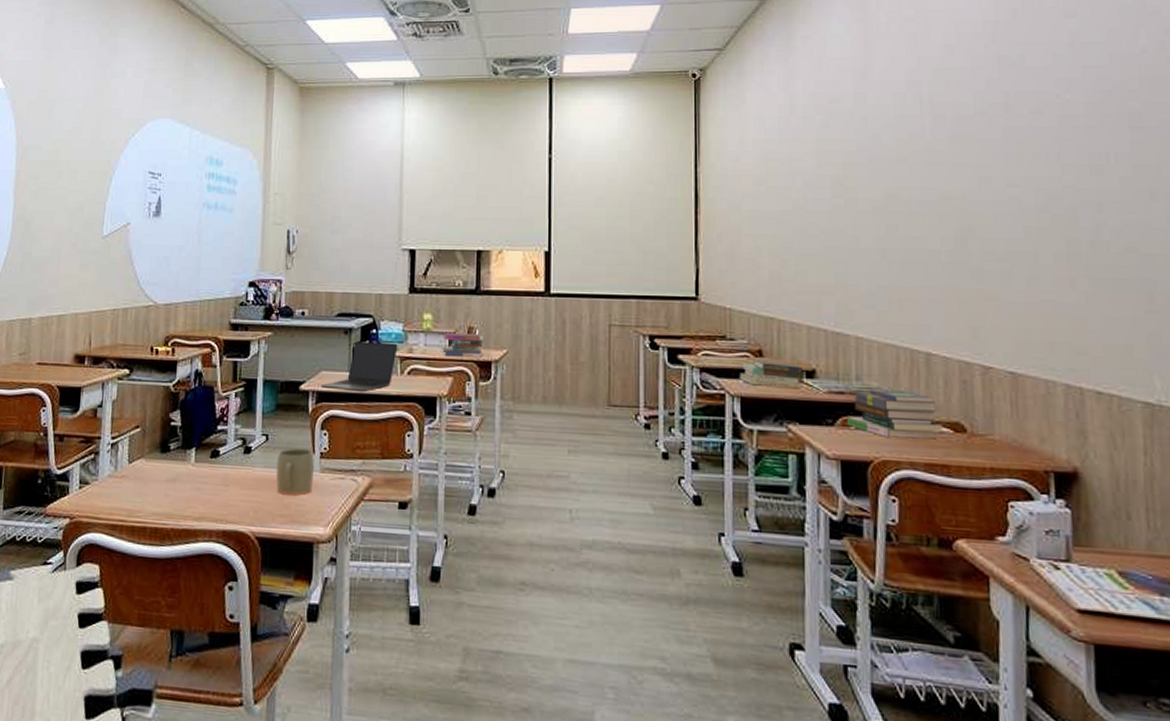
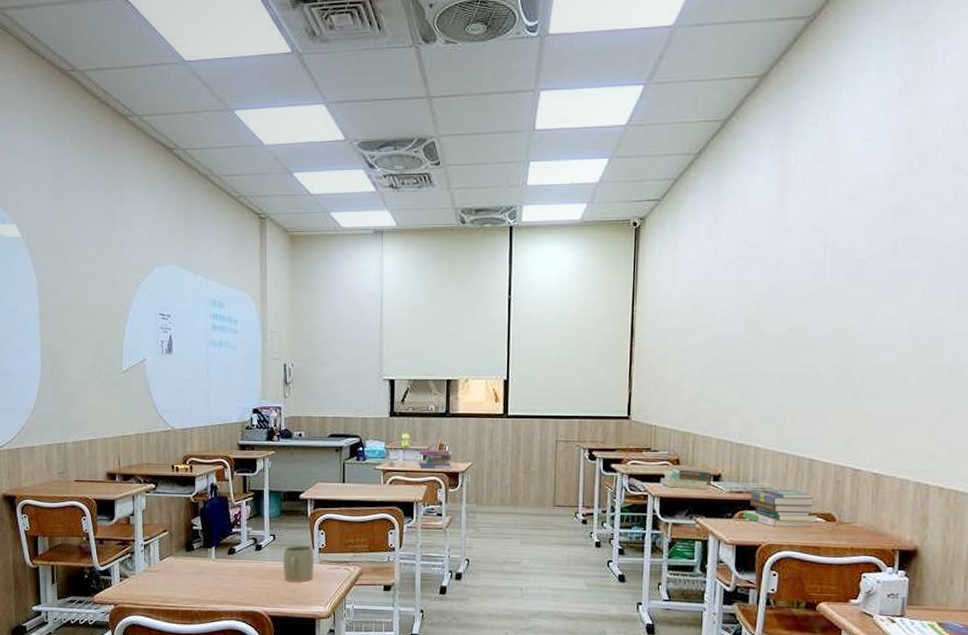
laptop: present [322,341,398,393] -> none [318,458,381,500]

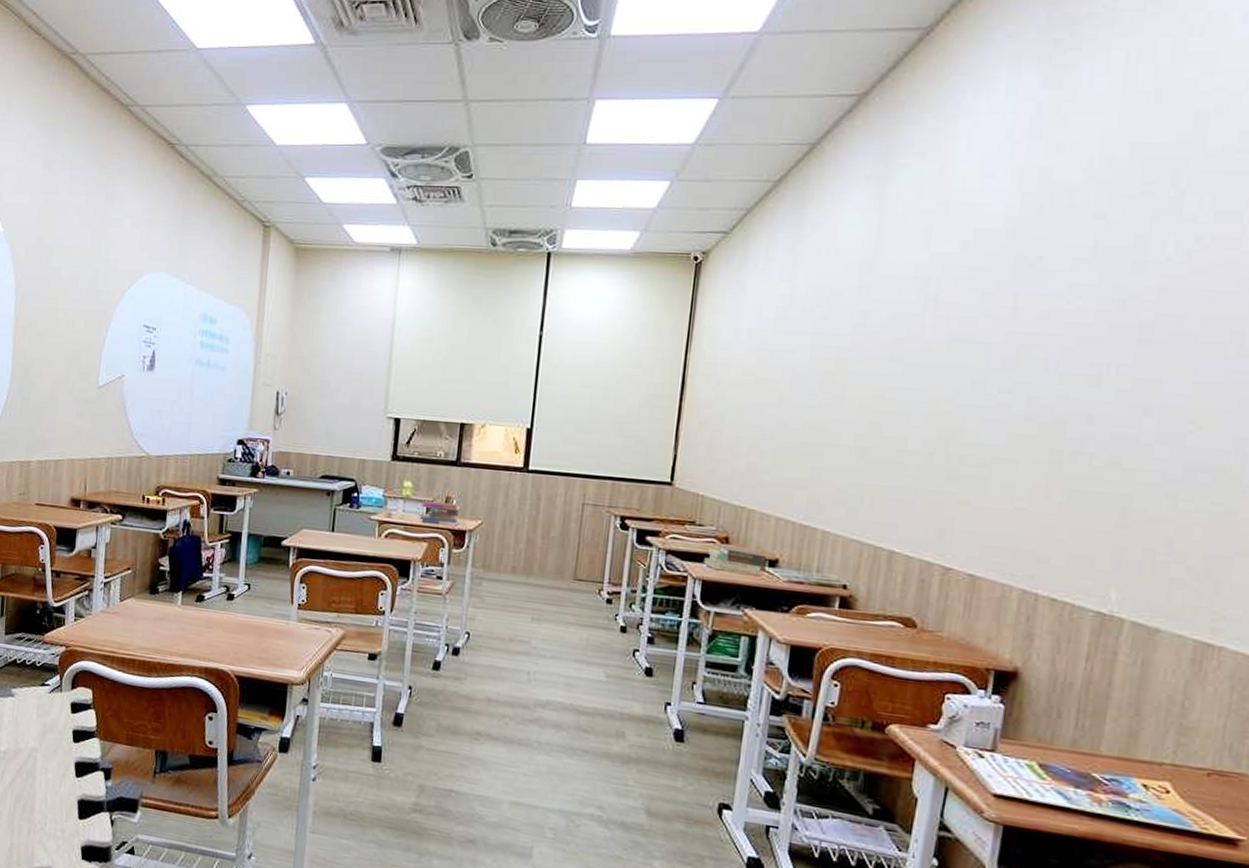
mug: present [282,545,315,583] -> none [256,598,293,642]
books: present [743,489,818,527] -> none [802,581,895,632]

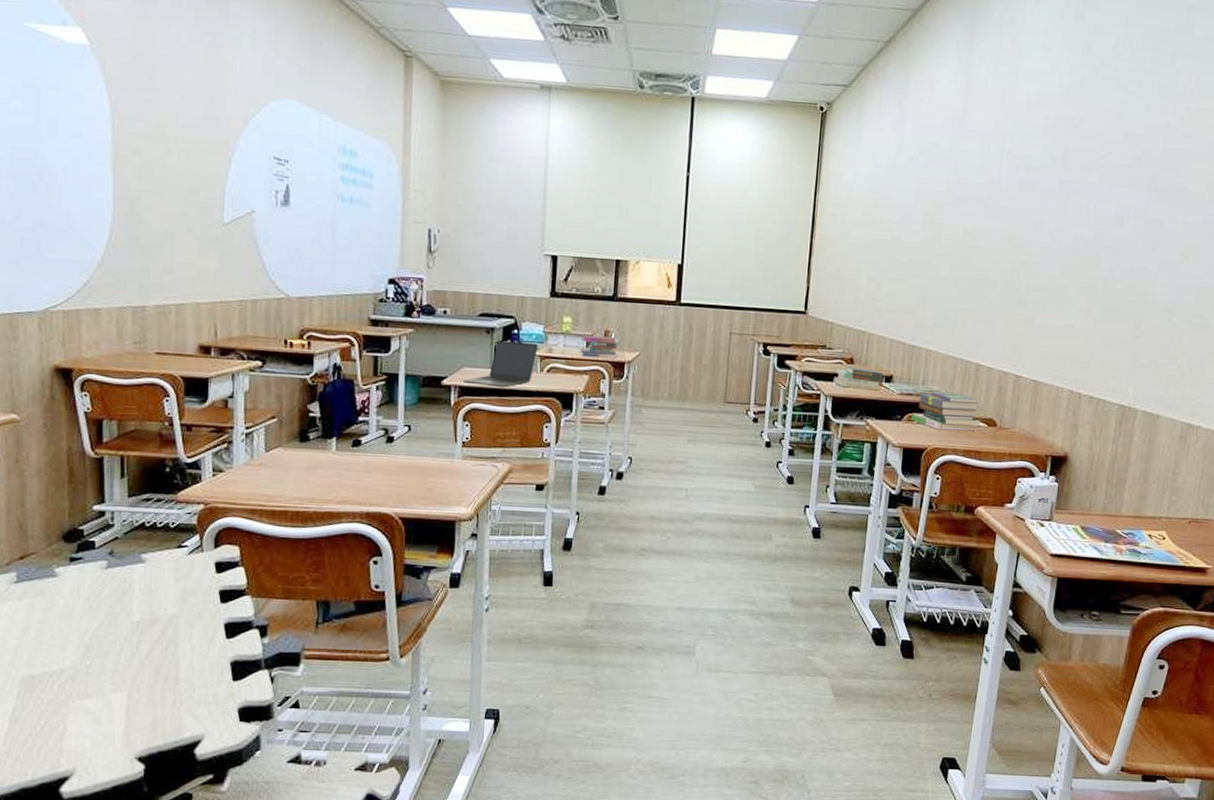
laptop: none [302,503,377,552] -> present [464,340,538,388]
books: none [802,581,895,632] -> present [912,392,981,432]

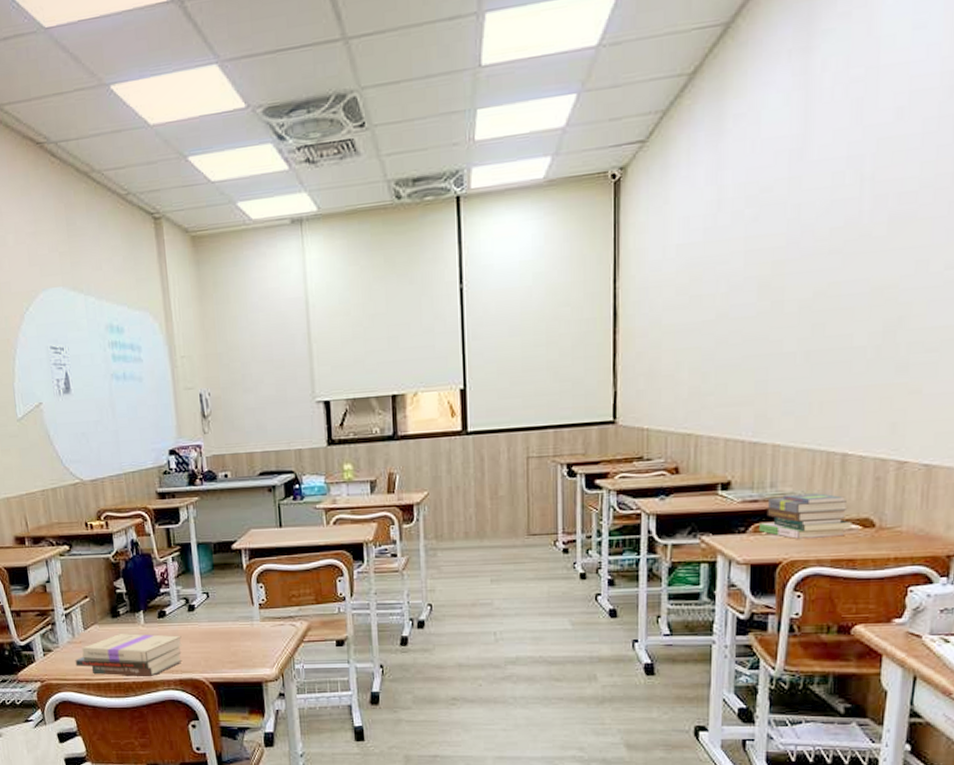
books: none [249,459,375,508] -> present [75,633,182,677]
laptop: present [464,340,538,388] -> none [253,496,322,546]
books: present [579,335,619,359] -> none [363,478,405,504]
books: present [833,365,883,391] -> none [656,476,718,503]

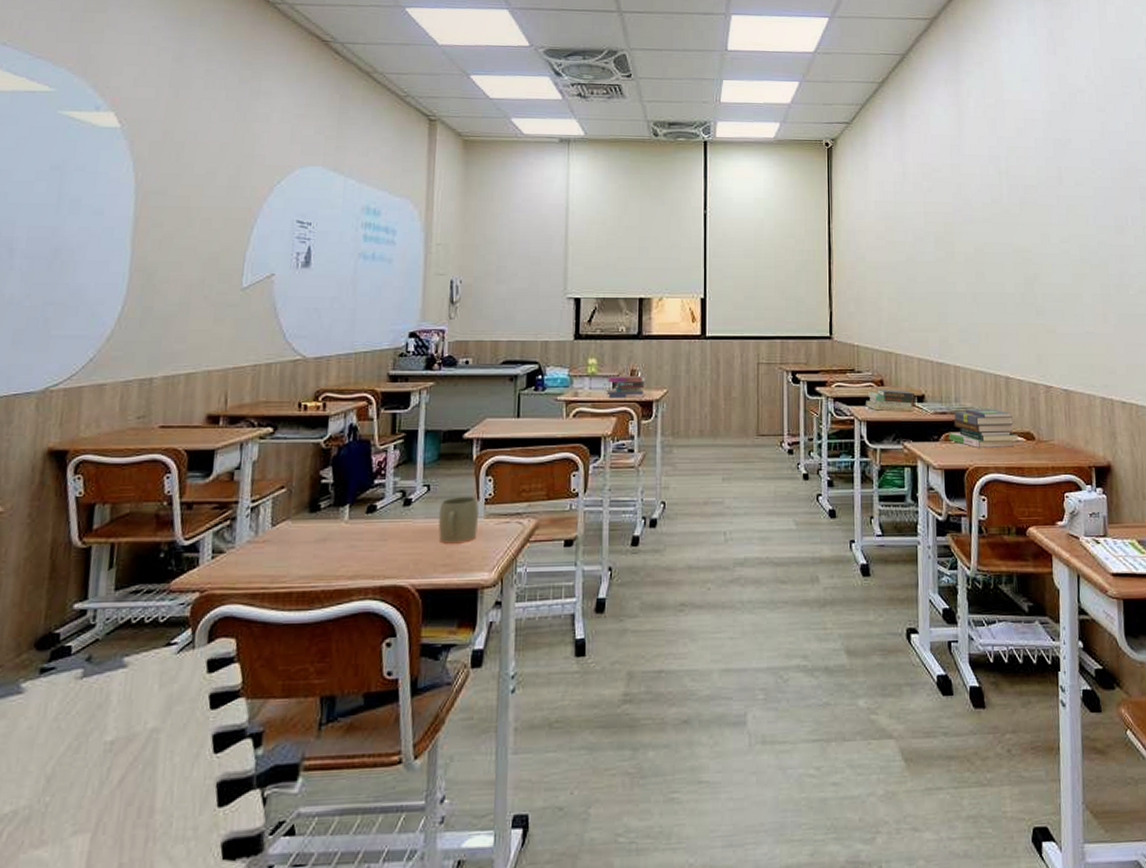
books: present [75,633,182,677] -> none [251,531,391,585]
mug: none [219,601,256,644] -> present [438,496,479,544]
books: none [363,478,405,504] -> present [605,375,645,399]
books: none [656,476,718,503] -> present [866,388,915,412]

